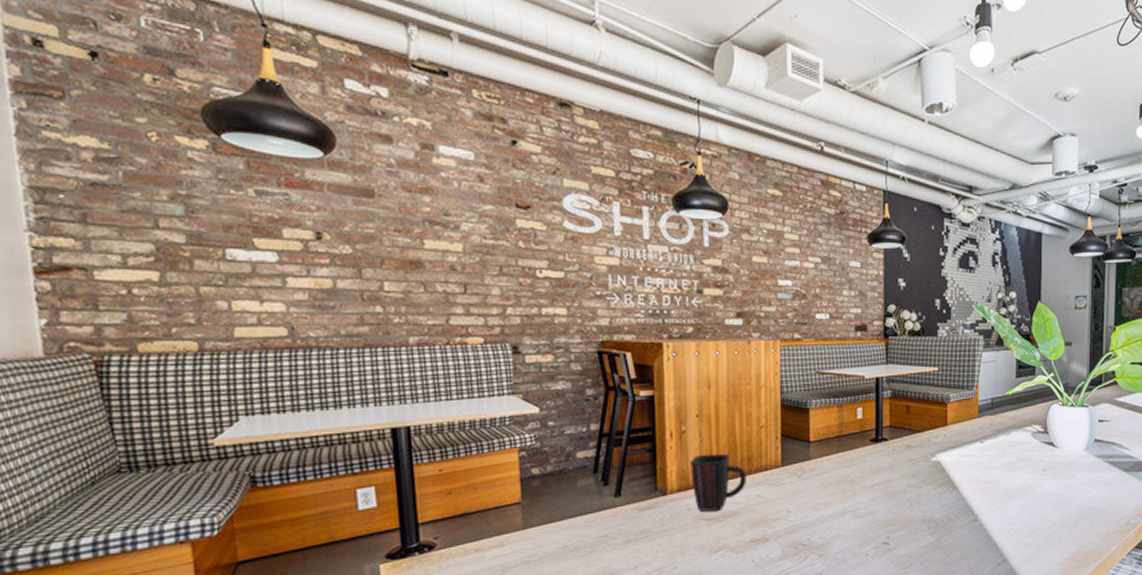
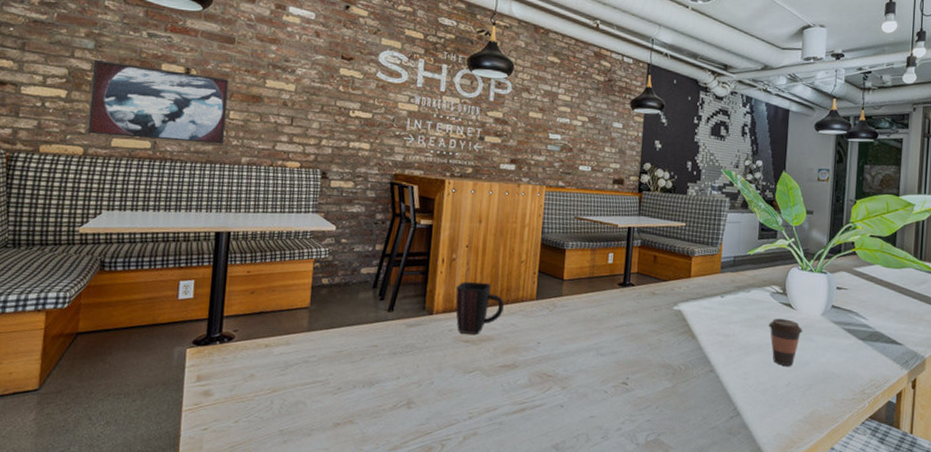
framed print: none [189,230,383,324] -> present [87,60,229,145]
coffee cup: none [1030,458,1067,506] -> present [768,318,803,366]

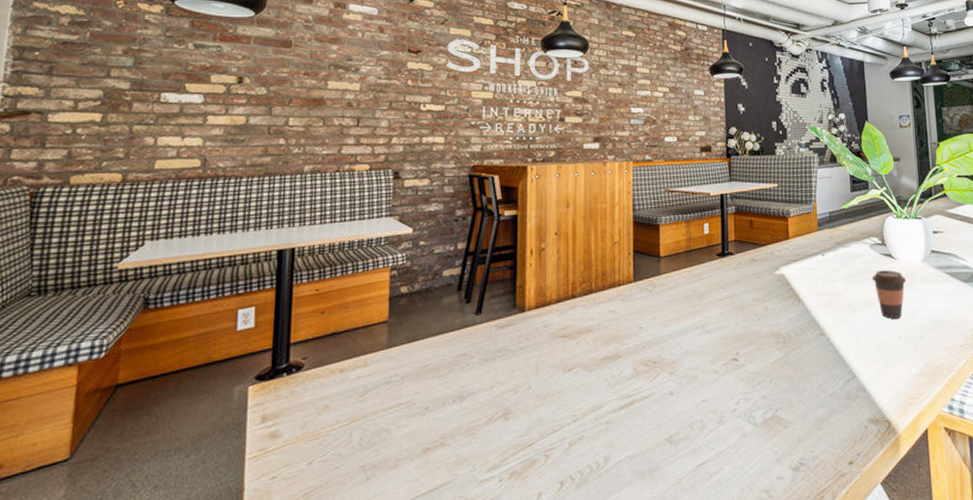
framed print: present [87,60,229,145] -> none [126,78,287,158]
mug: present [455,281,504,334] -> none [548,269,600,328]

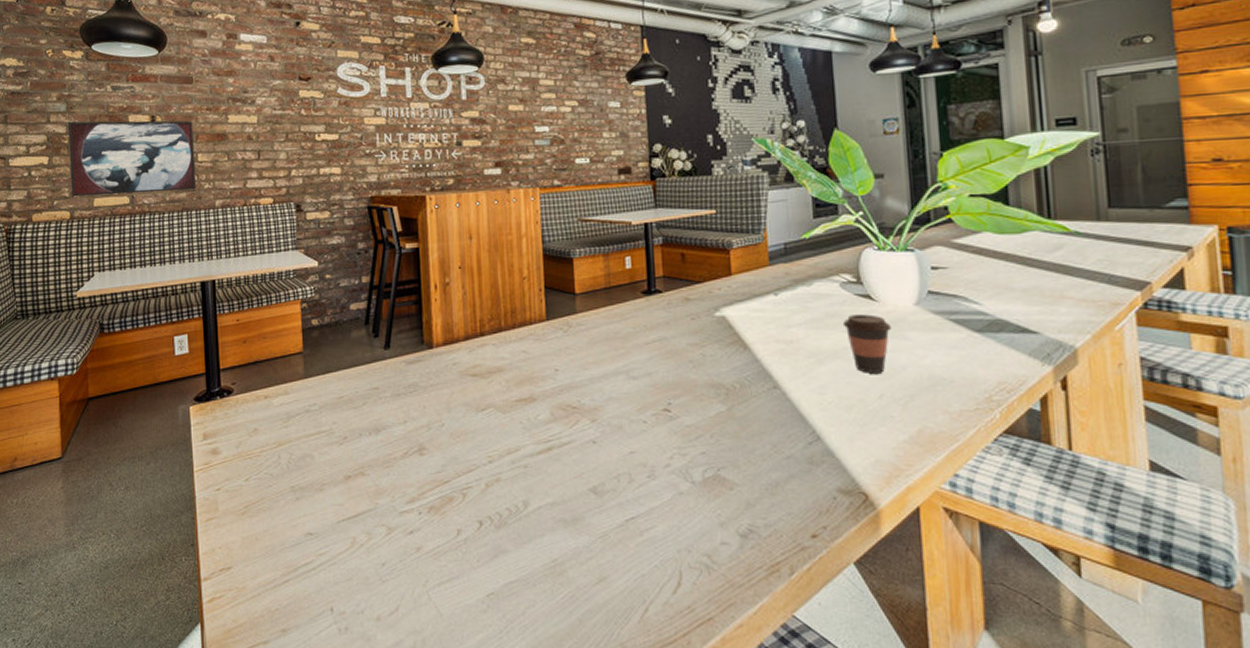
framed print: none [126,78,287,158] -> present [68,120,197,197]

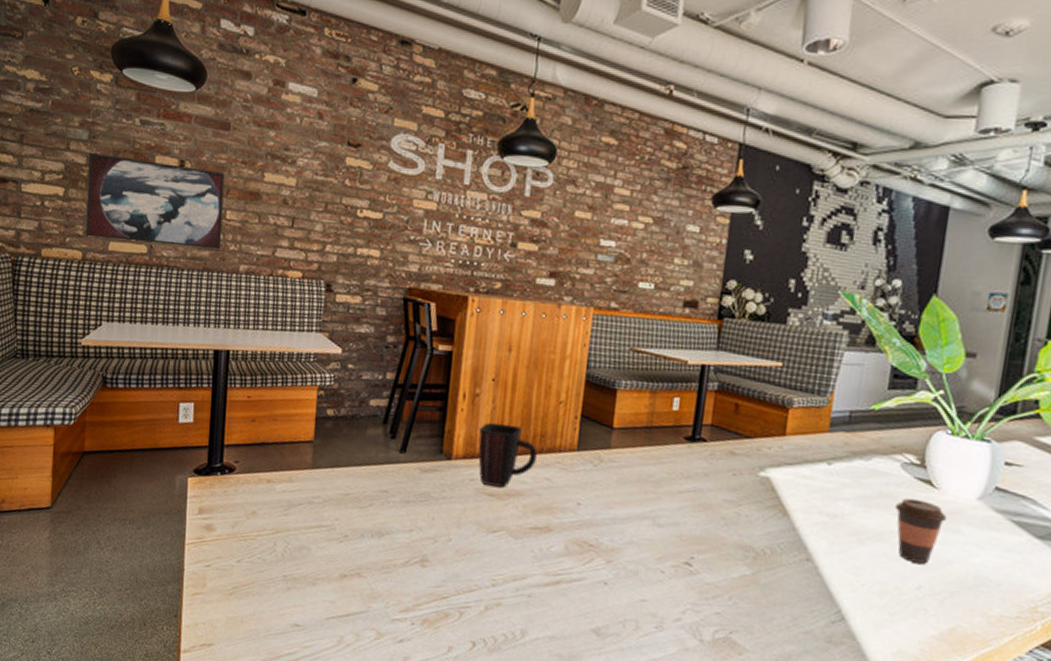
mug: none [454,306,511,366] -> present [478,422,537,487]

